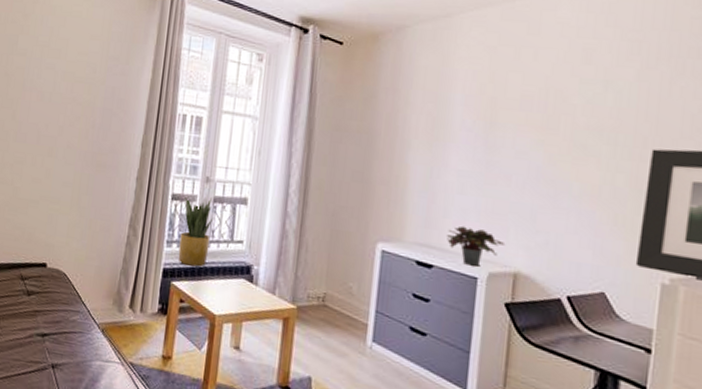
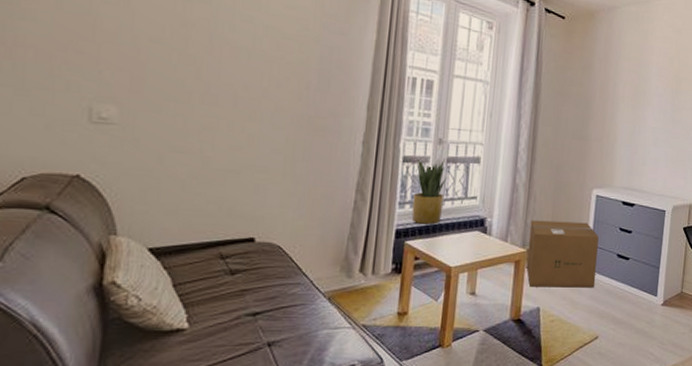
box: none [296,272,385,365] -> present [526,220,599,288]
potted plant: present [447,226,506,266] -> none [645,171,685,202]

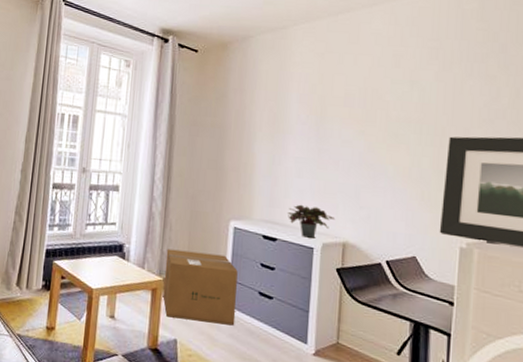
planter: present [411,155,448,224] -> none [59,183,90,247]
potted plant: none [645,171,685,202] -> present [288,204,336,238]

